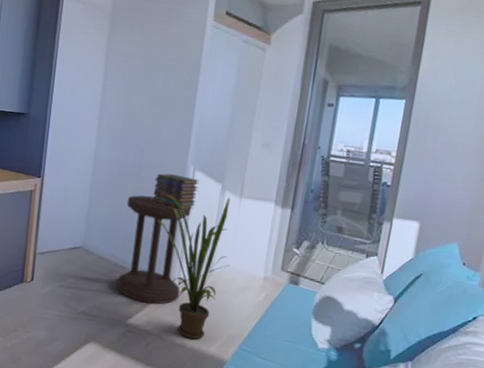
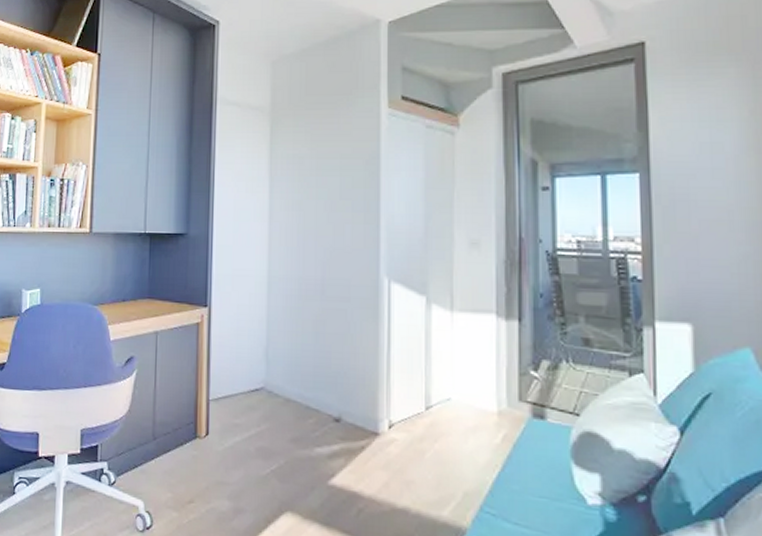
side table: present [116,195,192,305] -> none [310,317,393,457]
book stack: present [152,173,200,211] -> none [343,289,397,333]
house plant: present [157,193,230,340] -> none [352,311,446,502]

